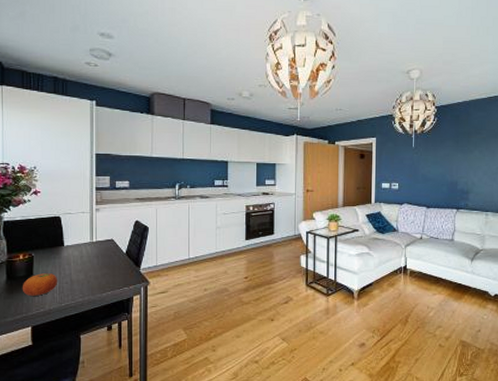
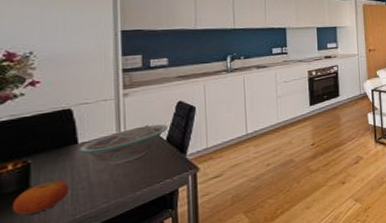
bowl: none [64,238,127,268] -> present [78,124,168,165]

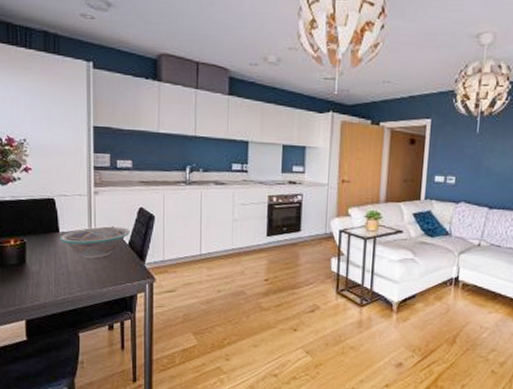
fruit: present [11,180,70,216] -> none [14,262,54,287]

